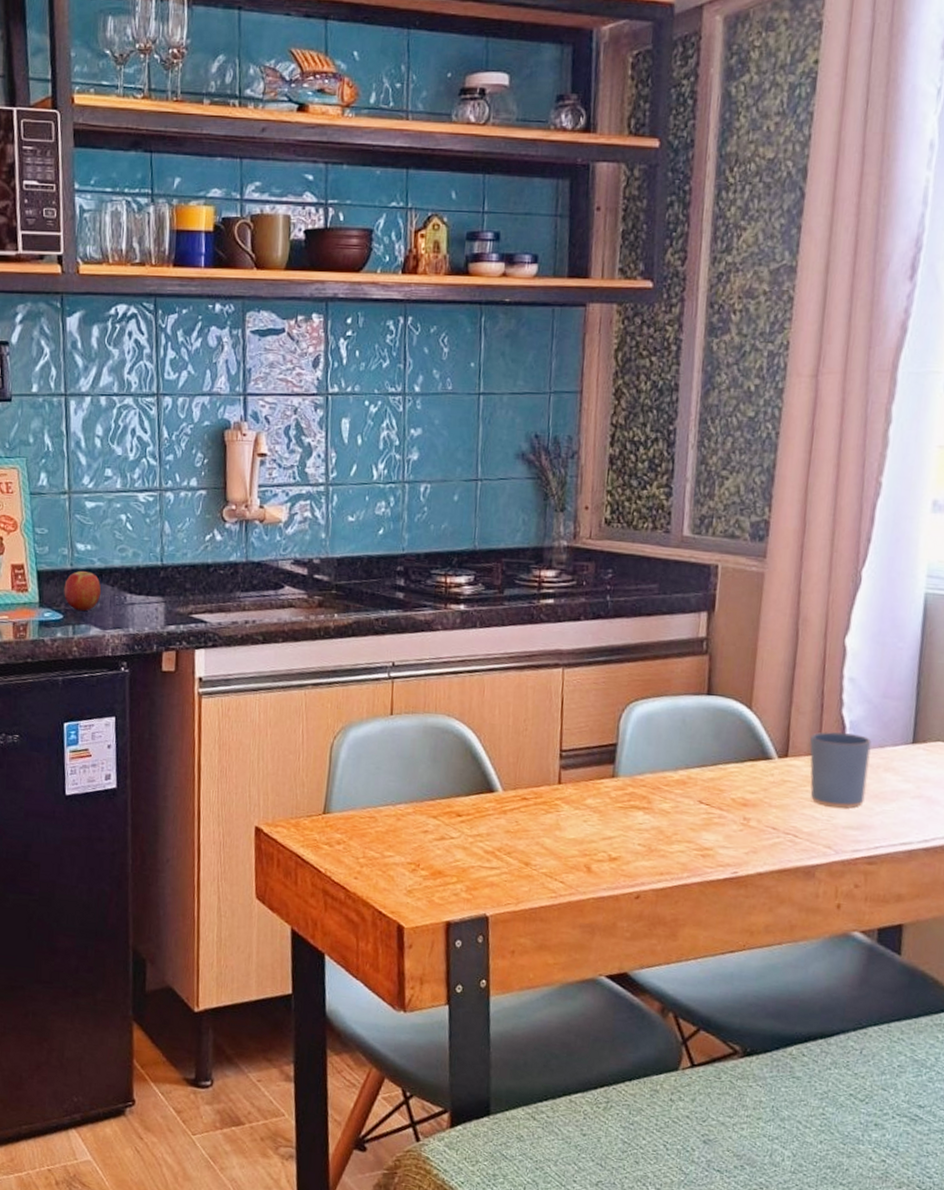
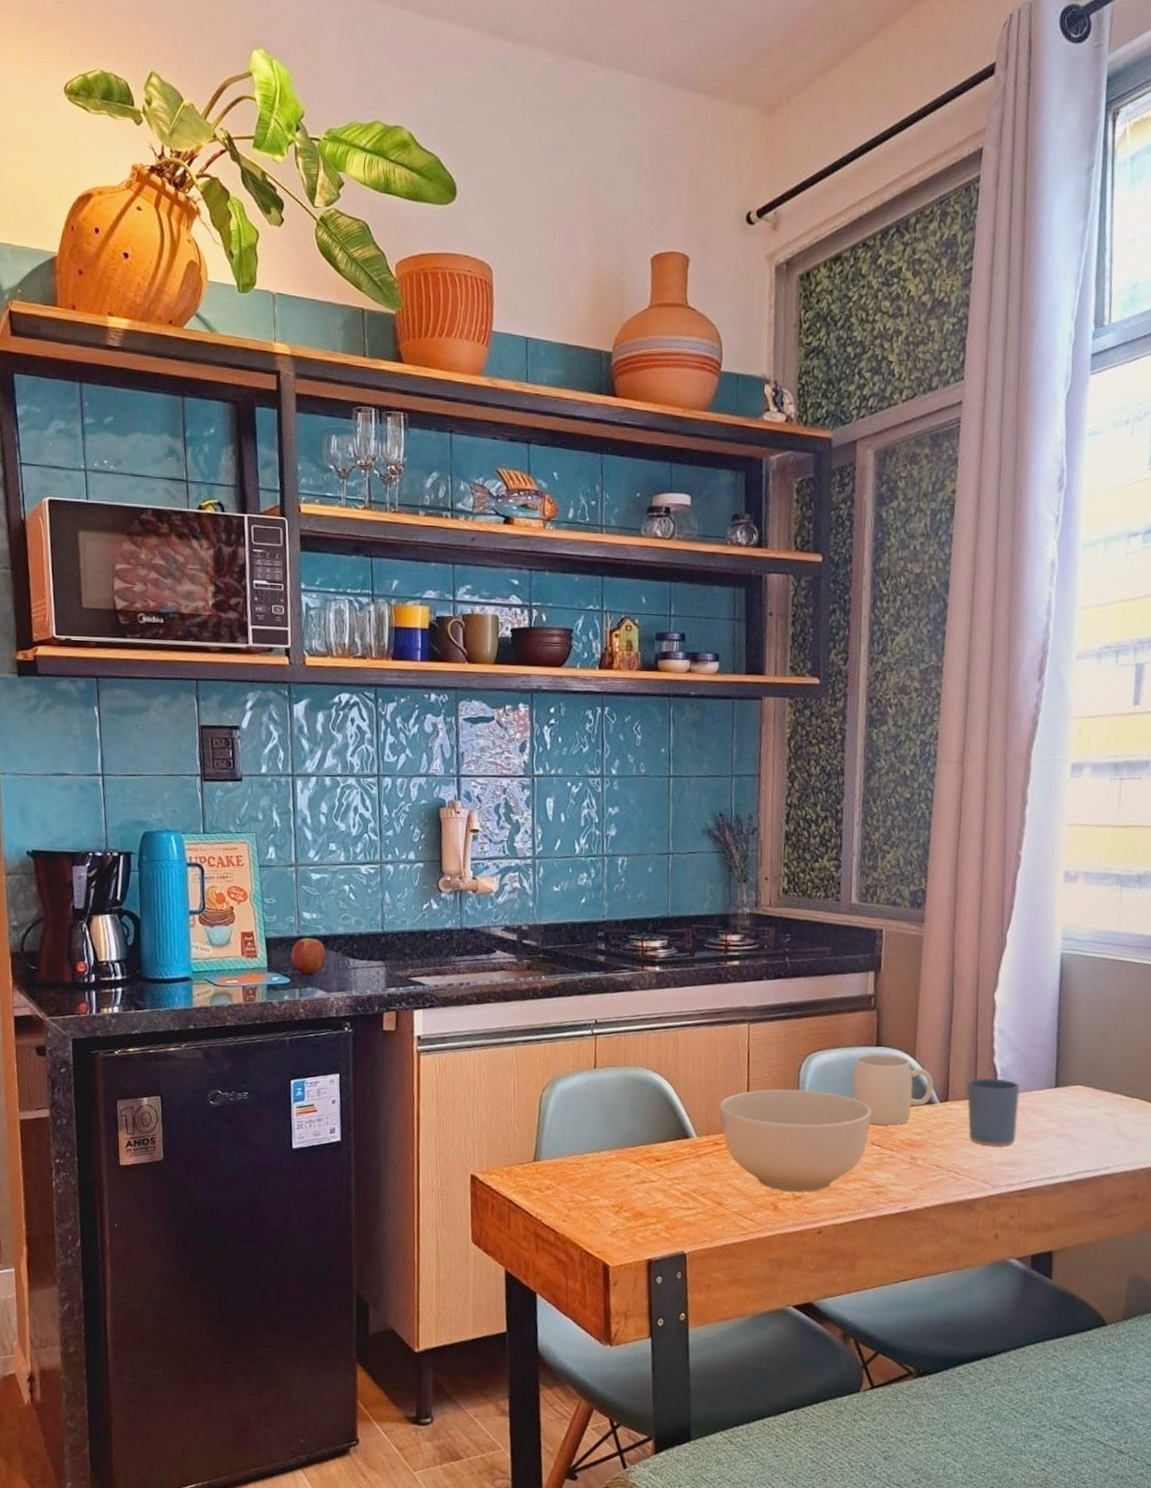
bowl: none [528,740,701,854] -> present [719,1089,872,1192]
mug: none [677,703,772,783] -> present [851,1054,934,1126]

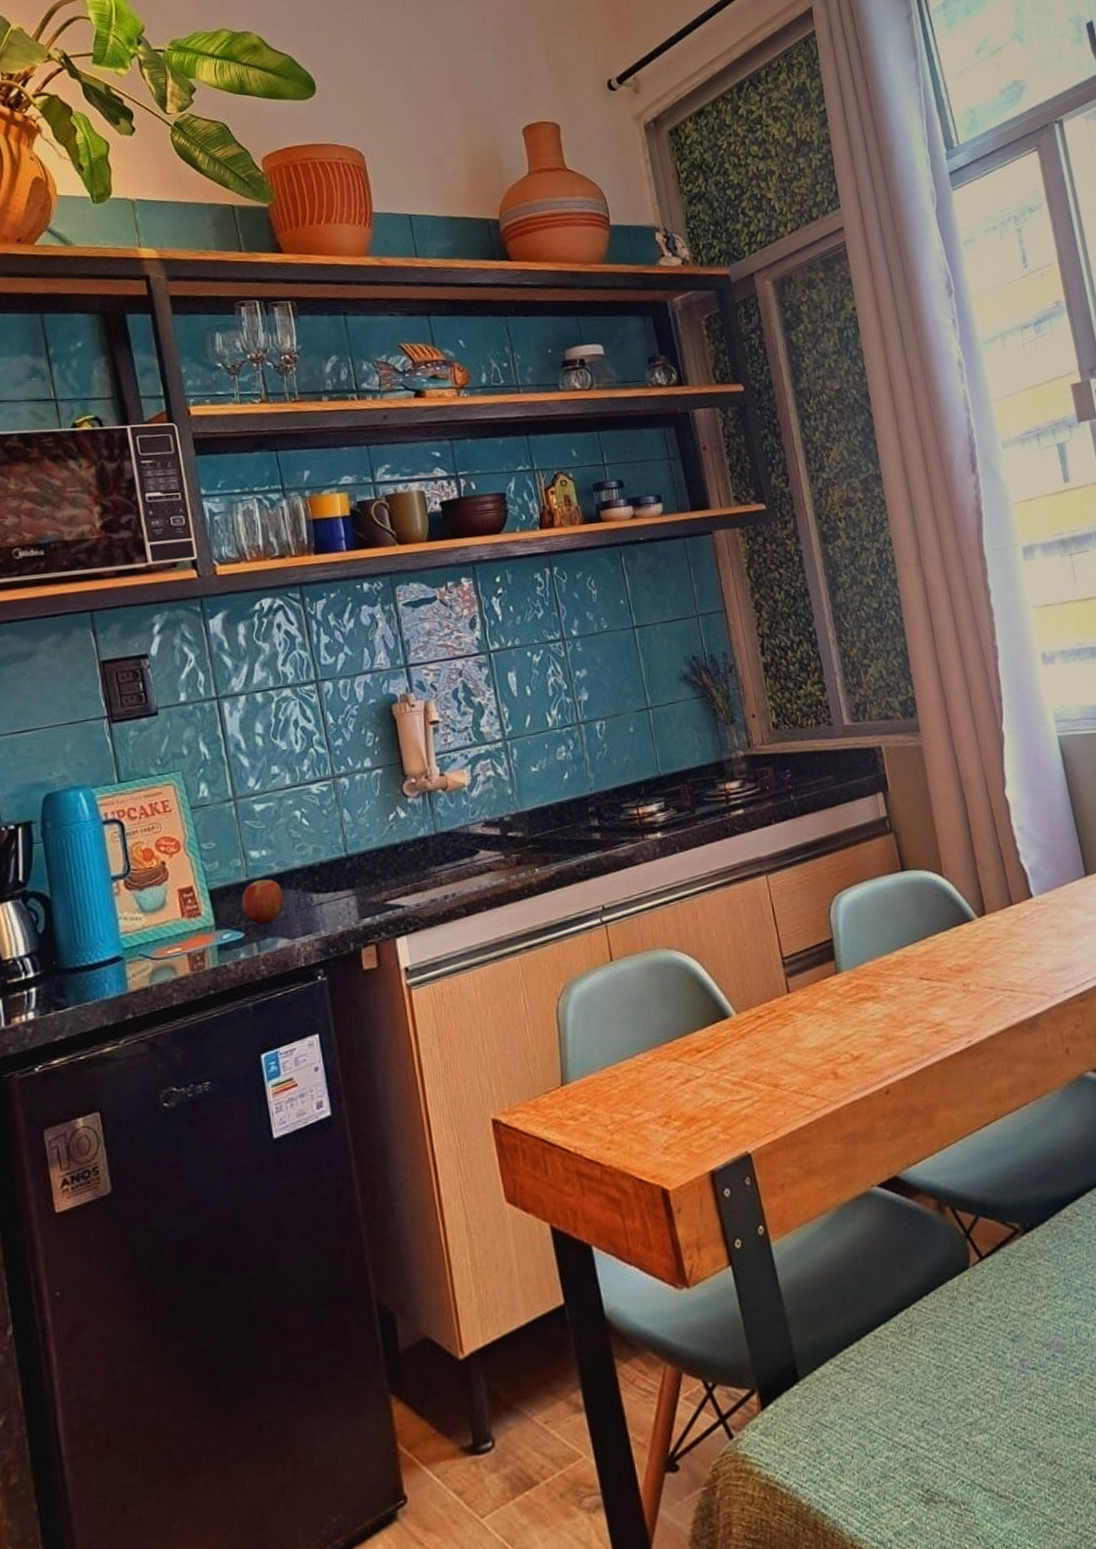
bowl: present [719,1089,872,1192] -> none [753,932,915,1055]
mug: present [851,1054,934,1126] -> none [883,877,969,957]
mug: present [967,1078,1020,1146] -> none [1000,878,1061,954]

